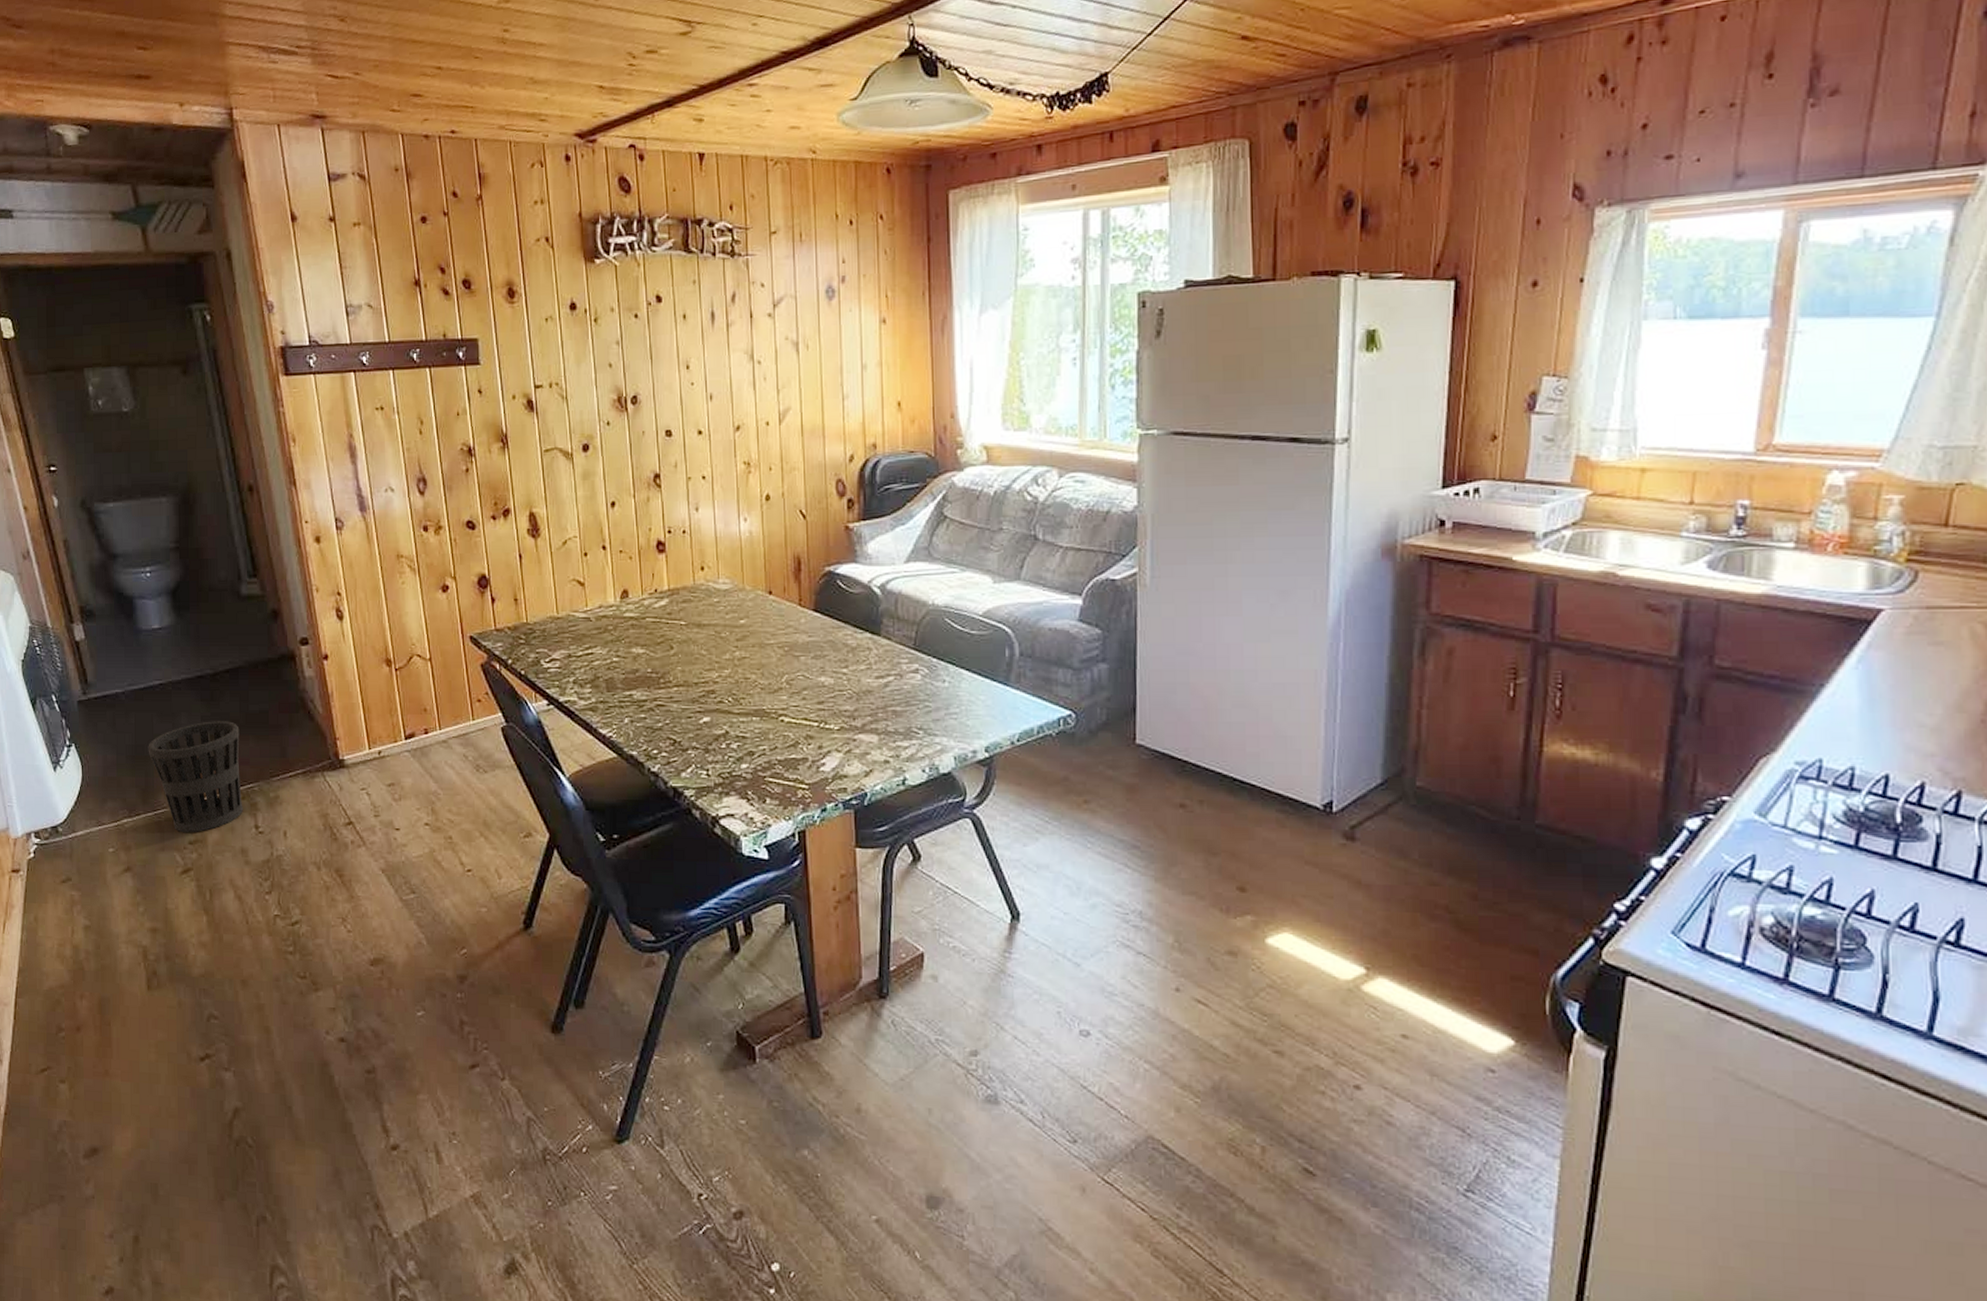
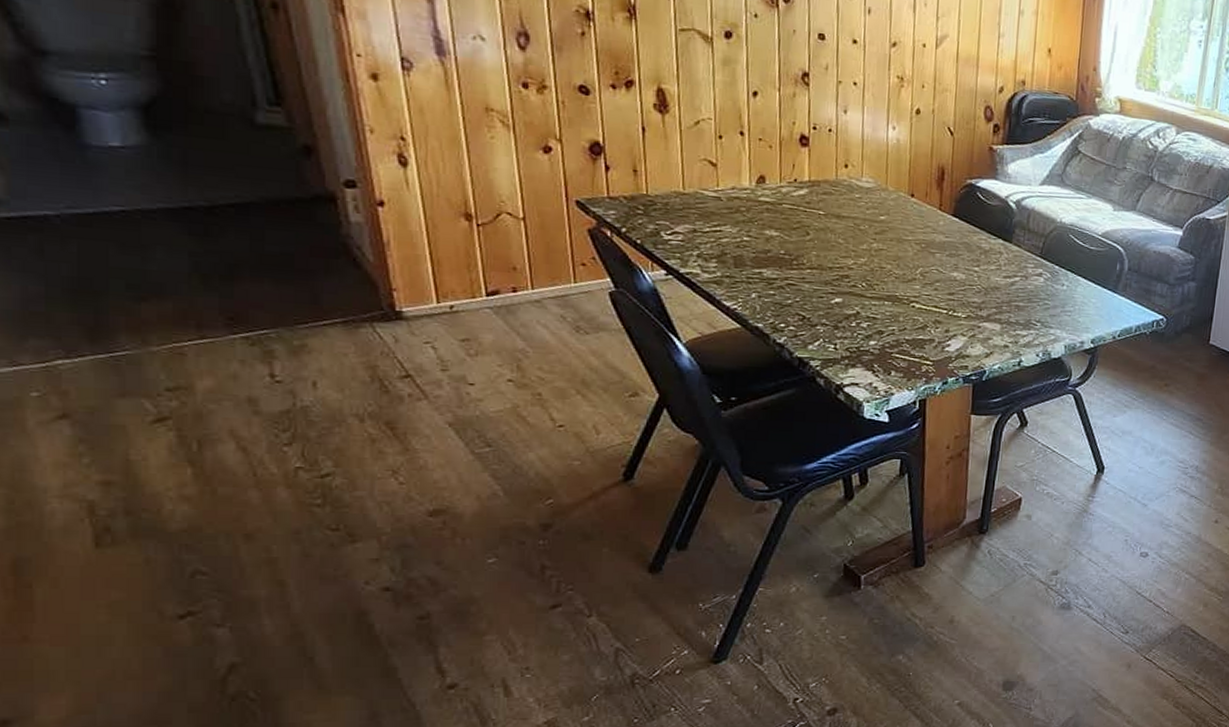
wastebasket: present [148,721,243,833] -> none [99,258,252,379]

